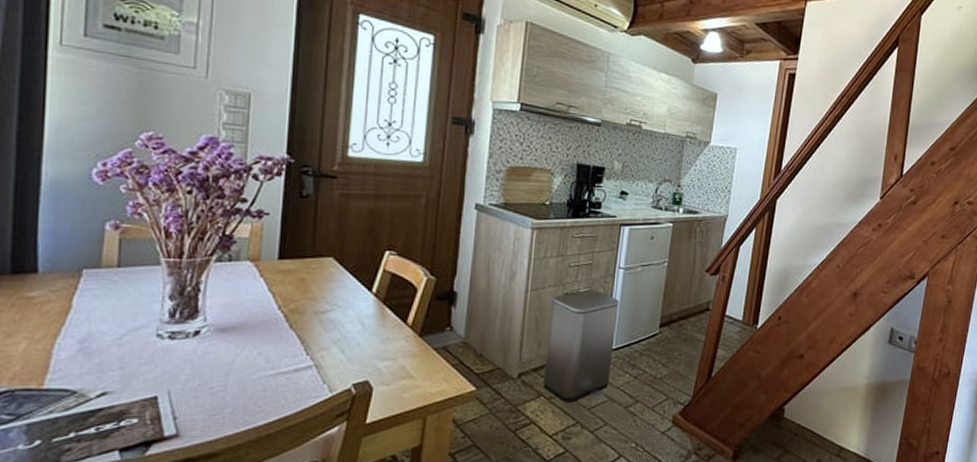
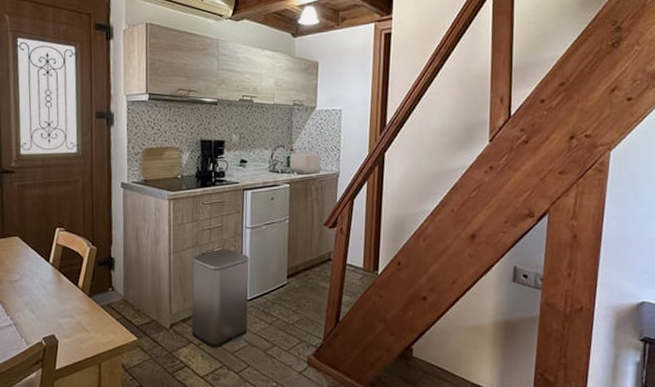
canister: none [674,188,710,215] -> present [289,150,321,174]

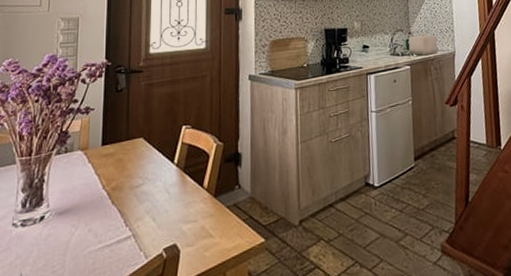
pedal bin: present [191,249,249,348] -> none [319,135,379,244]

